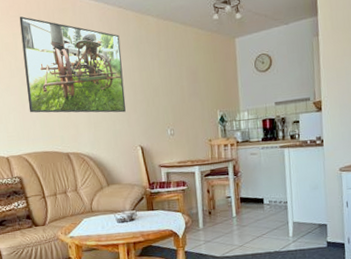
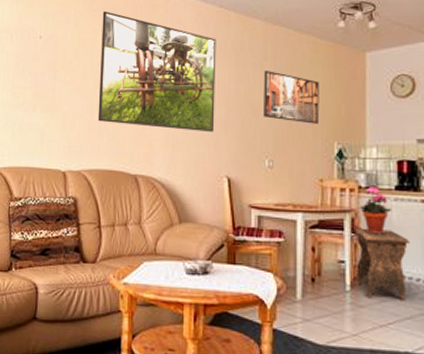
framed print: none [160,58,206,98] -> present [263,71,320,124]
footstool: none [236,170,274,220] -> present [355,227,410,302]
potted plant: none [238,140,261,175] -> present [359,185,393,235]

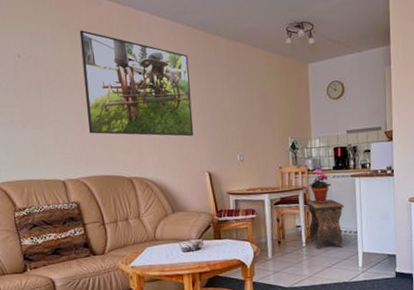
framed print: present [263,71,320,124] -> none [230,81,277,124]

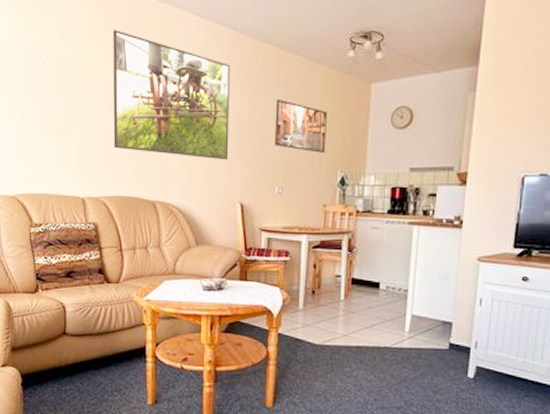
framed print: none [230,81,277,124] -> present [275,100,327,153]
footstool: present [307,199,344,250] -> none [350,247,396,308]
potted plant: present [309,168,332,204] -> none [356,210,384,252]

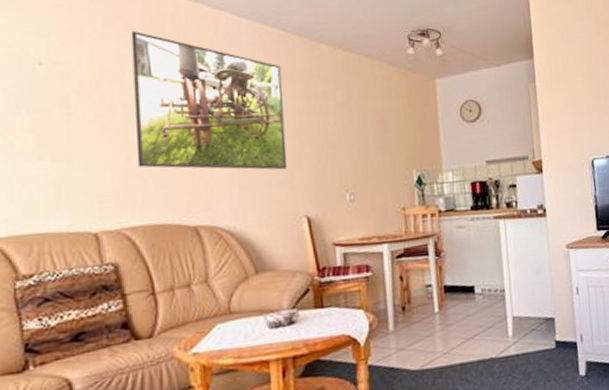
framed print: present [275,100,327,153] -> none [336,100,398,153]

